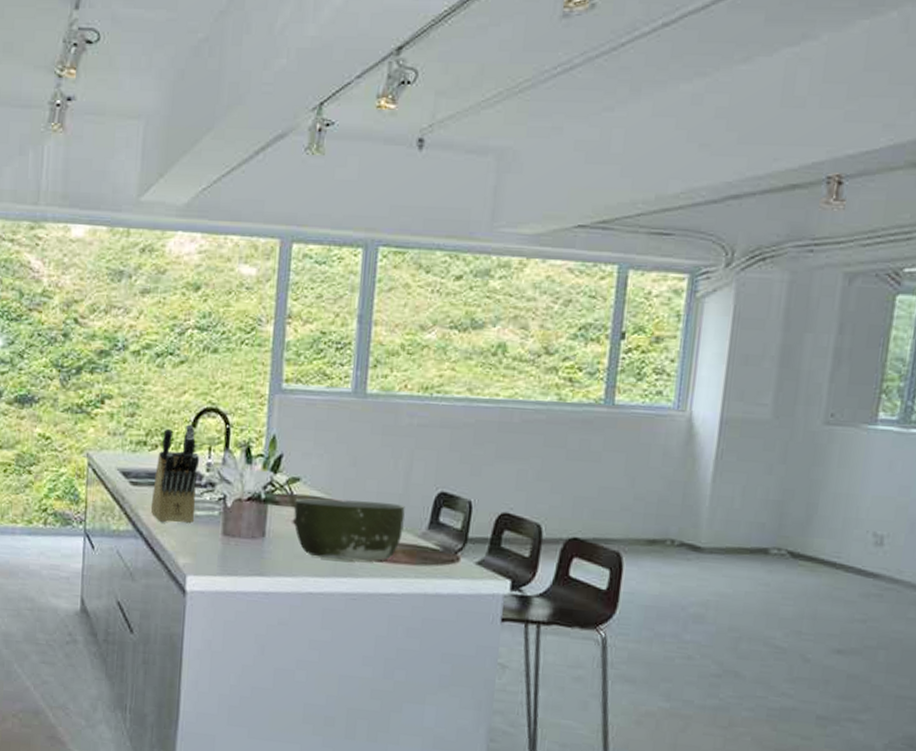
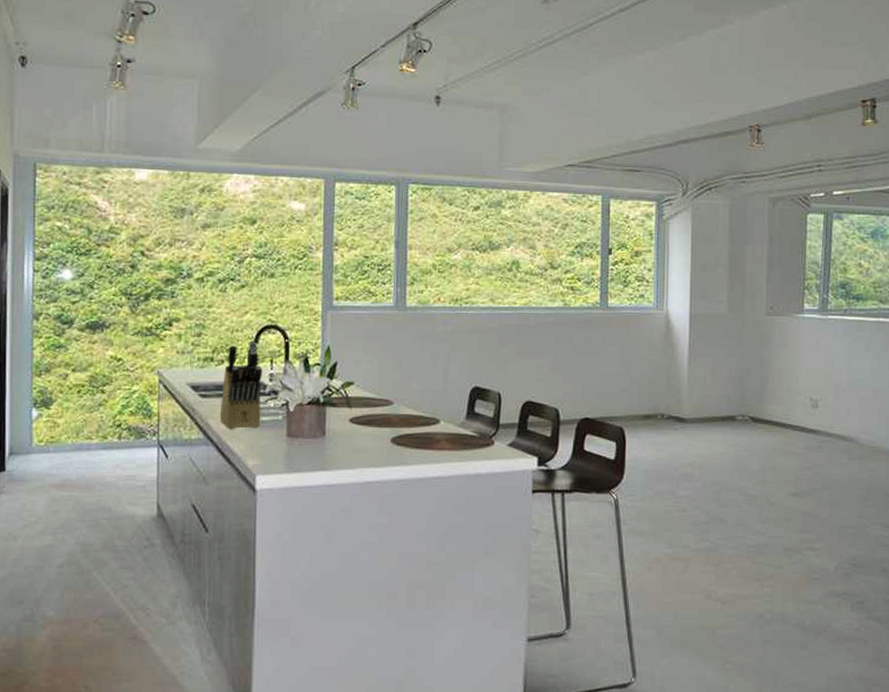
bowl: present [294,498,405,561] -> none [350,398,445,451]

